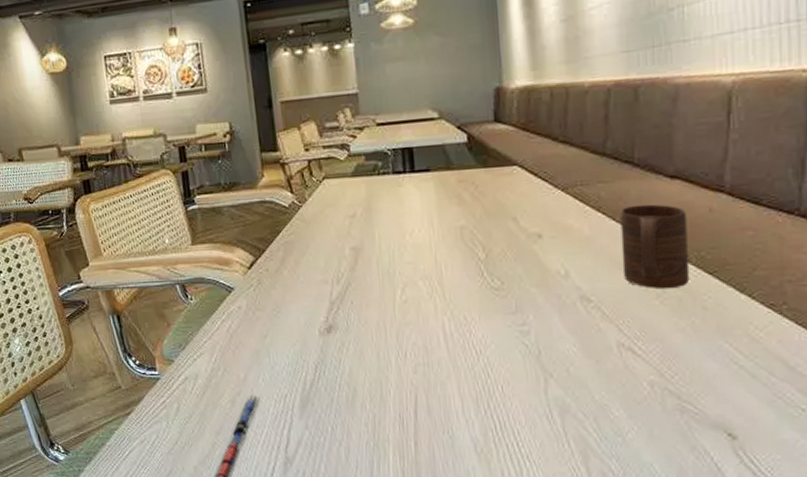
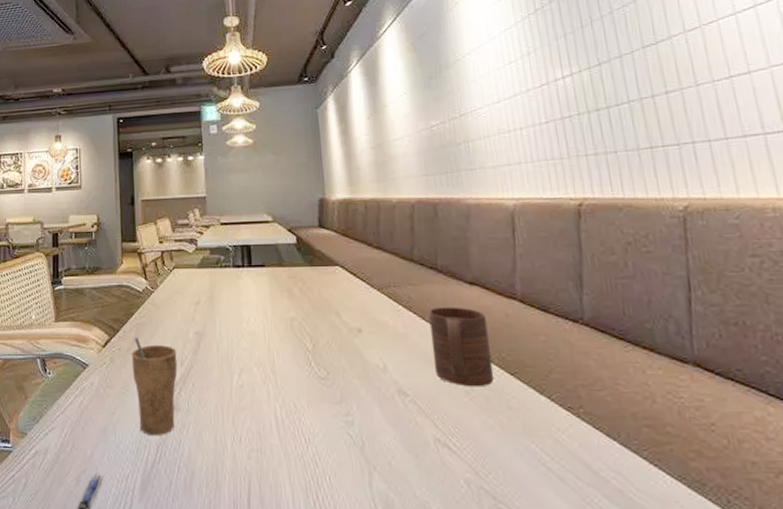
cup: none [280,256,334,356] -> present [131,337,178,436]

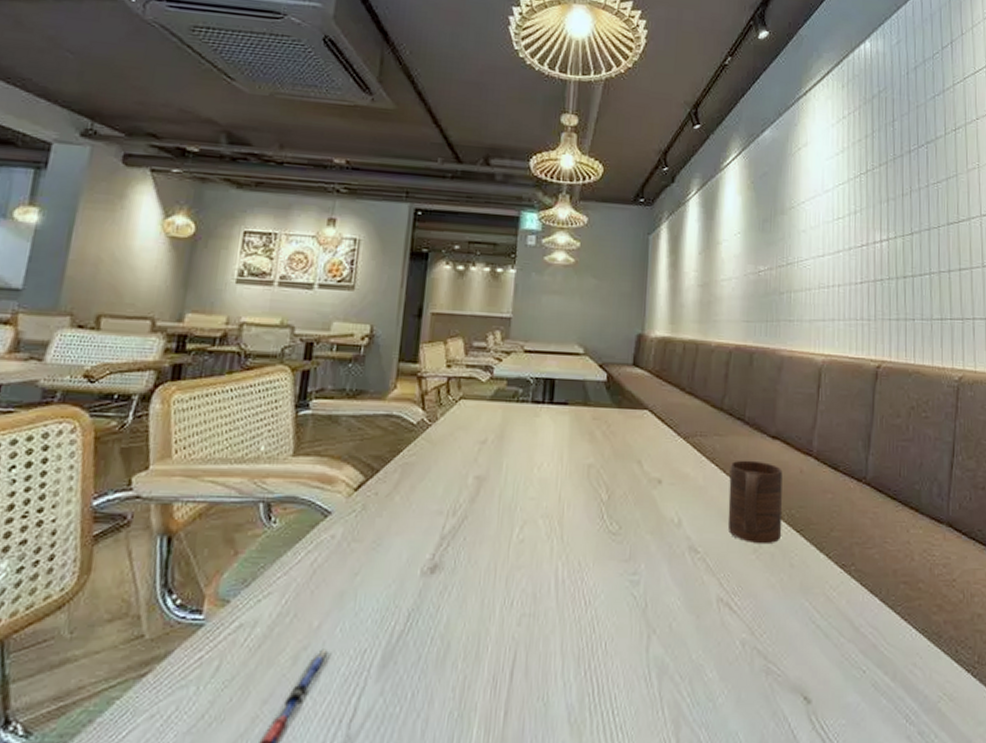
cup: present [131,337,178,436] -> none [389,479,450,601]

